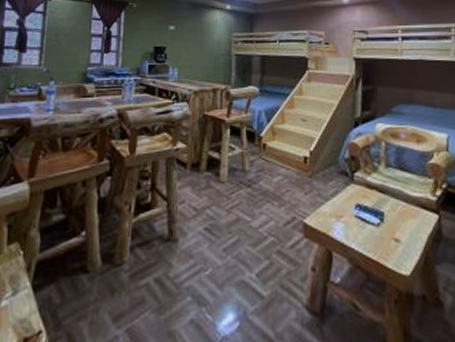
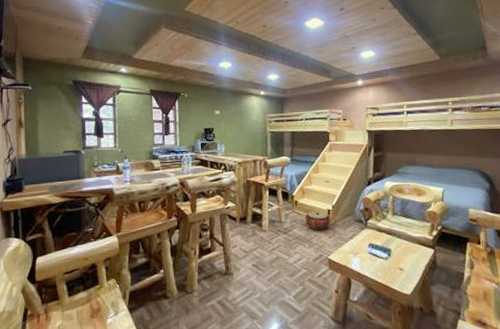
woven basket: none [275,157,308,184] -> present [305,210,331,230]

